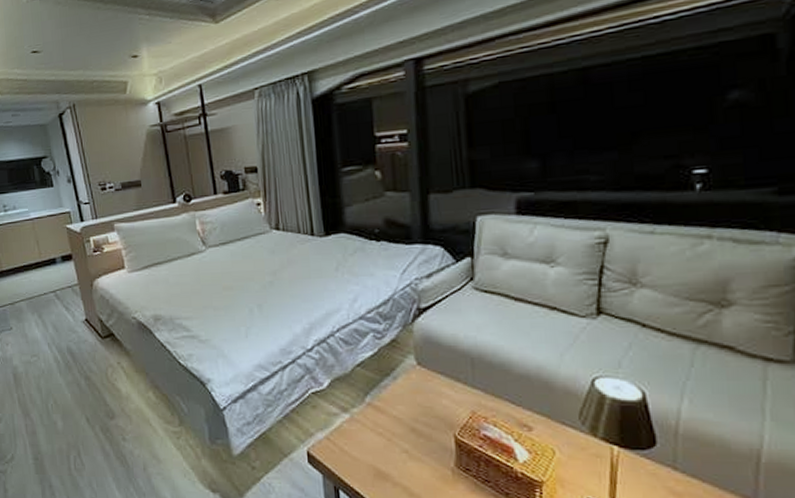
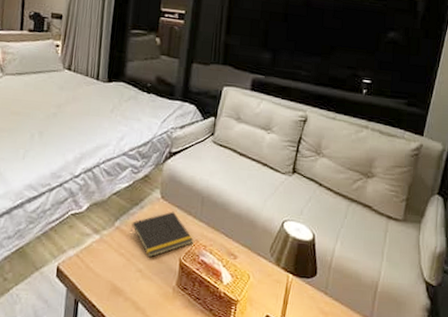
notepad: none [385,379,469,436] -> present [130,211,194,258]

